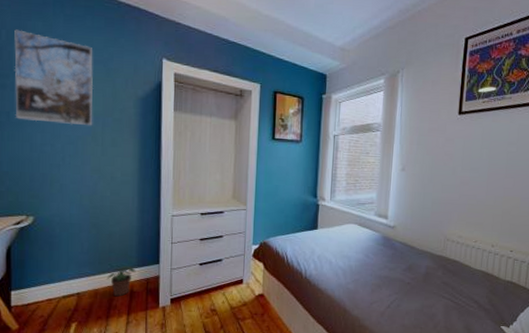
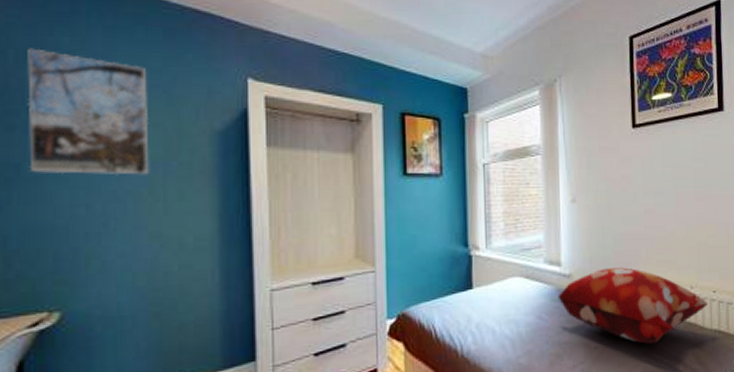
decorative pillow: none [382,224,504,285] -> present [558,267,707,344]

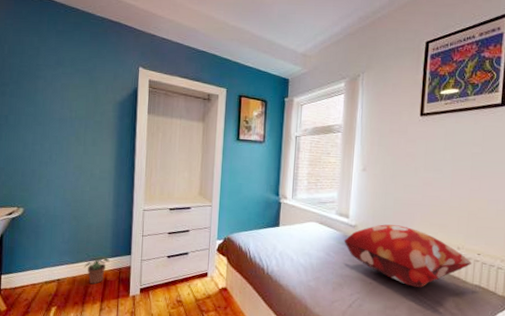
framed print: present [27,48,150,176] -> none [12,44,79,128]

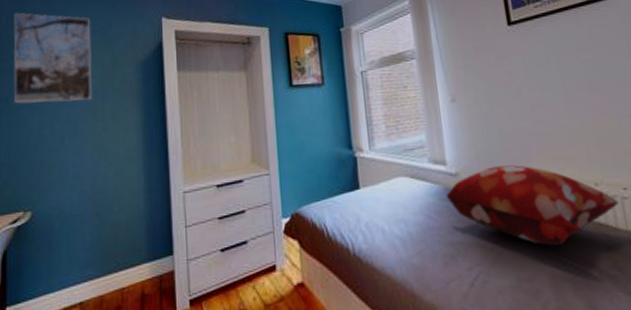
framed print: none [12,44,79,128] -> present [13,12,93,104]
potted plant: present [84,256,110,285] -> none [113,262,147,304]

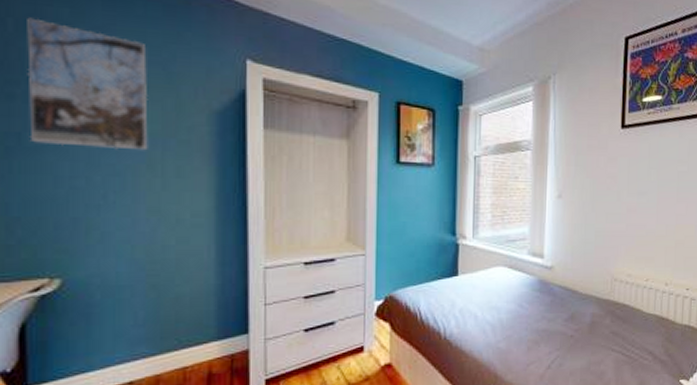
decorative pillow: present [445,165,619,246] -> none [538,262,680,335]

